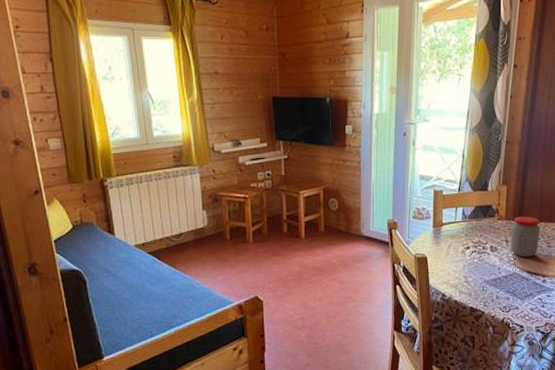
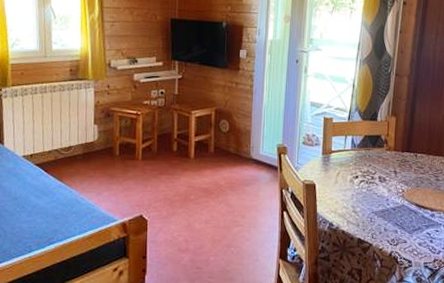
jar: present [510,216,540,258] -> none [398,148,429,190]

